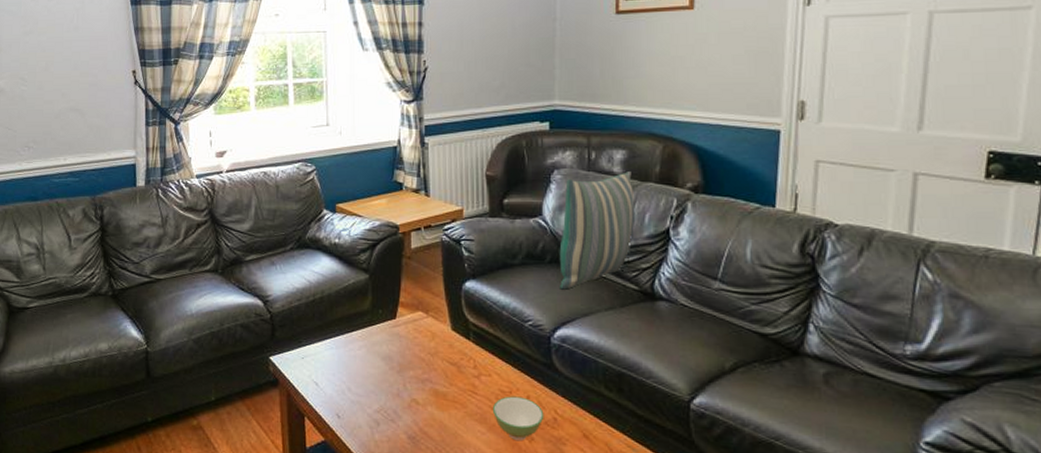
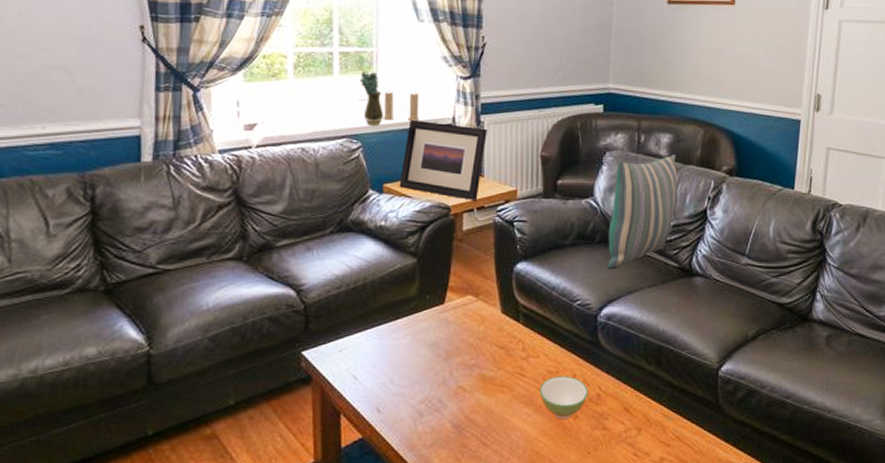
vase: none [312,98,334,151] -> present [360,69,383,127]
candle: none [334,114,368,146] -> present [383,88,420,122]
picture frame: none [350,143,431,219] -> present [399,119,487,200]

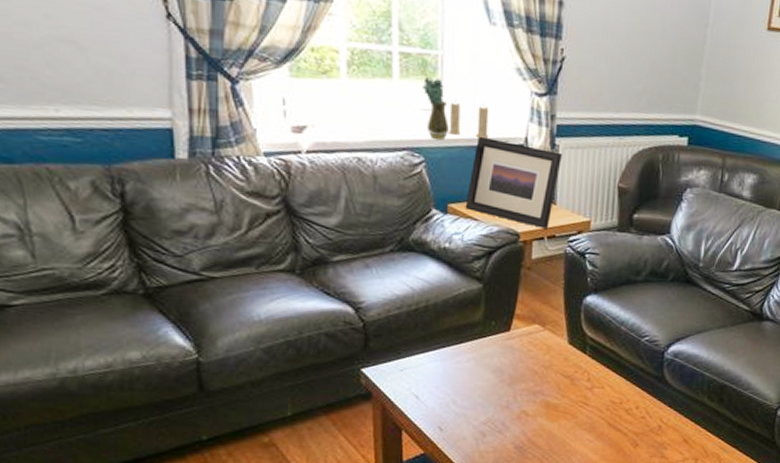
bowl: present [539,376,589,420] -> none [601,406,651,447]
pillow: present [607,155,677,269] -> none [678,197,759,308]

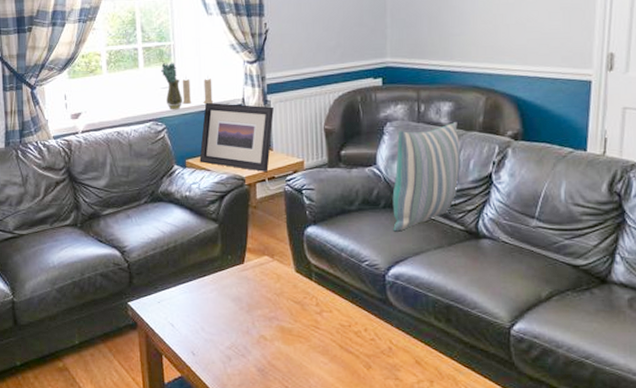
pillow: none [678,197,759,308] -> present [392,122,460,232]

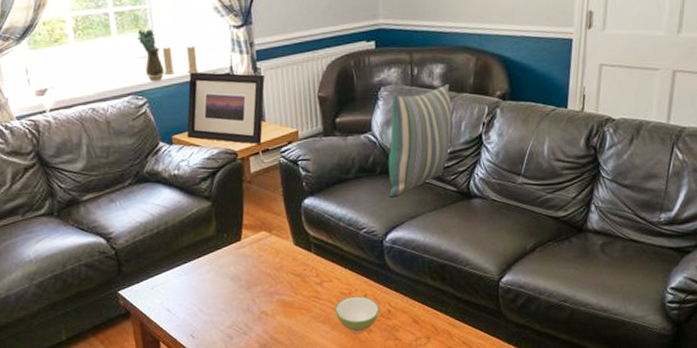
bowl: none [333,329,380,369] -> present [334,296,380,334]

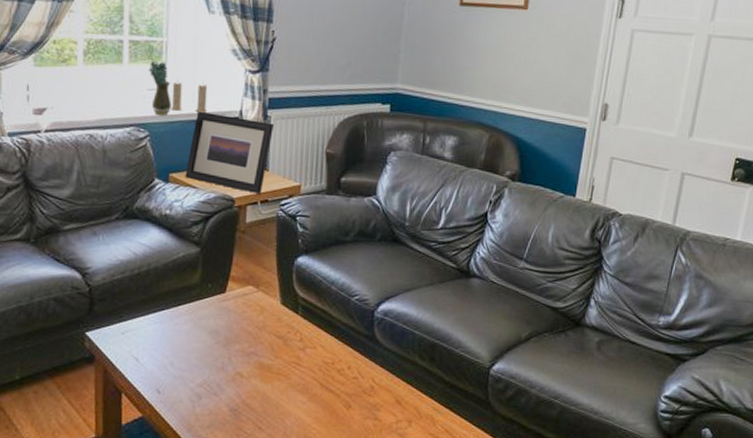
bowl: present [334,296,380,334] -> none [314,367,363,409]
pillow: present [388,84,452,198] -> none [387,157,460,266]

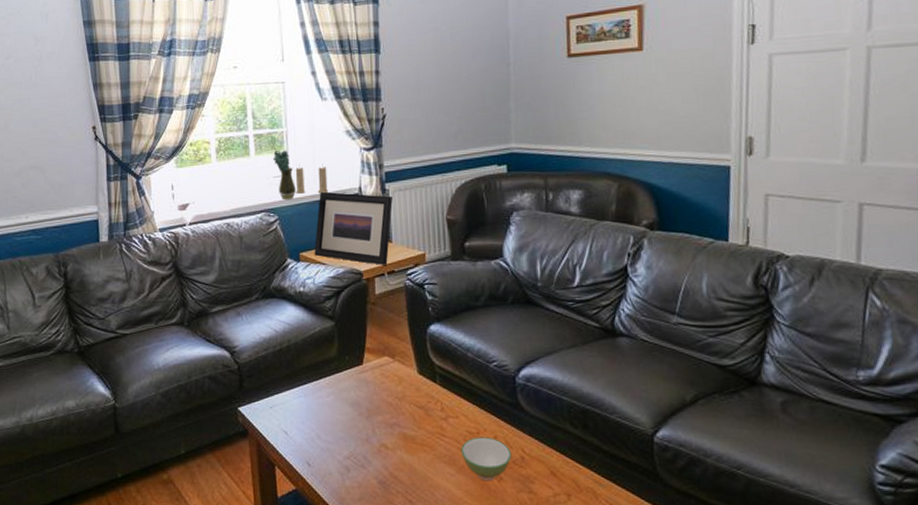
bowl: none [314,367,363,409] -> present [460,437,512,481]

